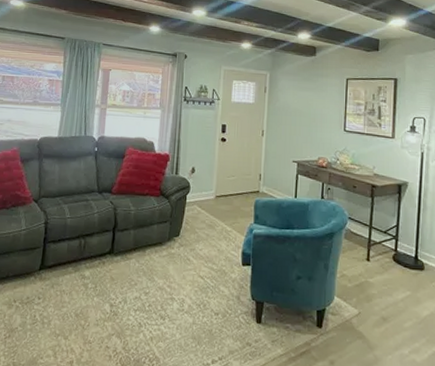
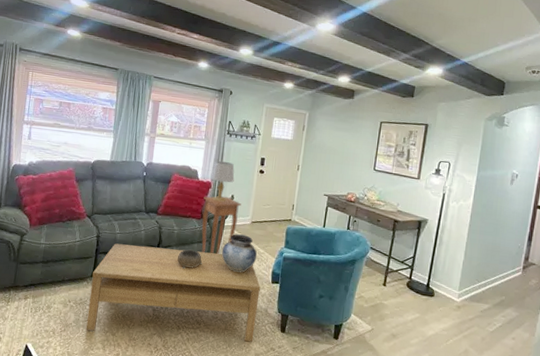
coffee table: none [34,230,230,338] -> present [86,243,261,342]
decorative bowl: none [136,231,164,256] -> present [177,249,202,270]
side table: none [161,169,203,236] -> present [201,196,241,255]
table lamp: none [168,130,194,176] -> present [210,161,235,202]
vase: none [184,211,224,255] -> present [221,234,257,273]

